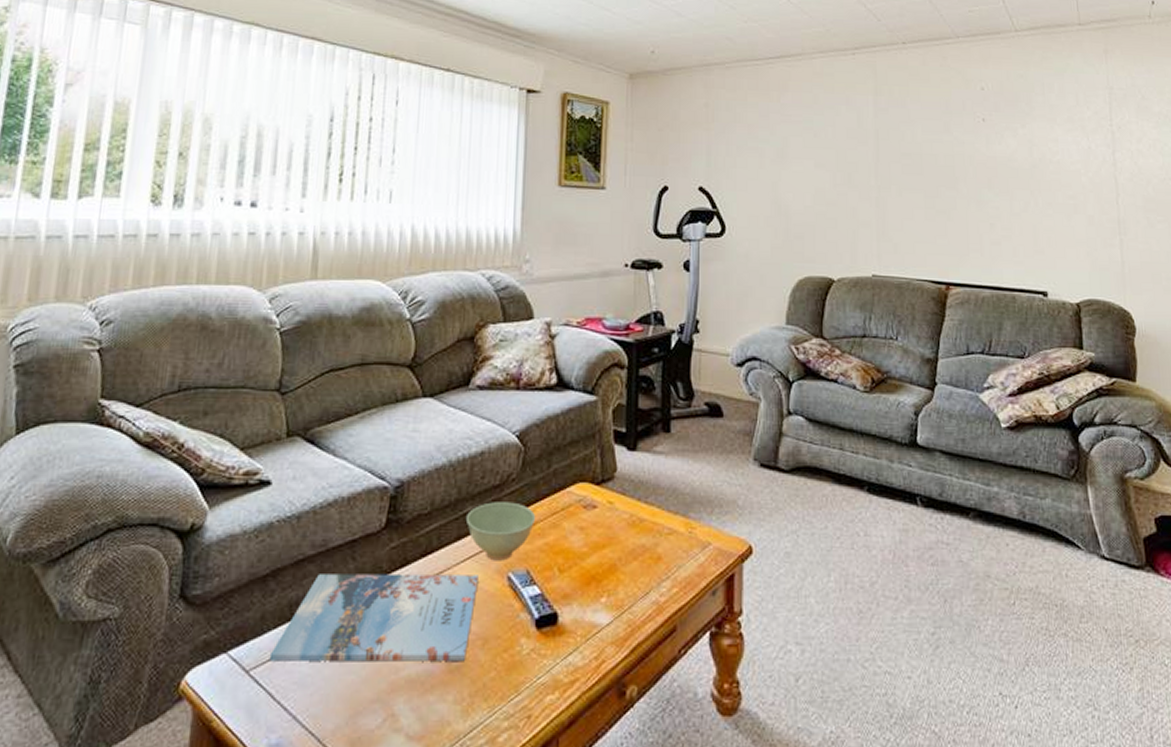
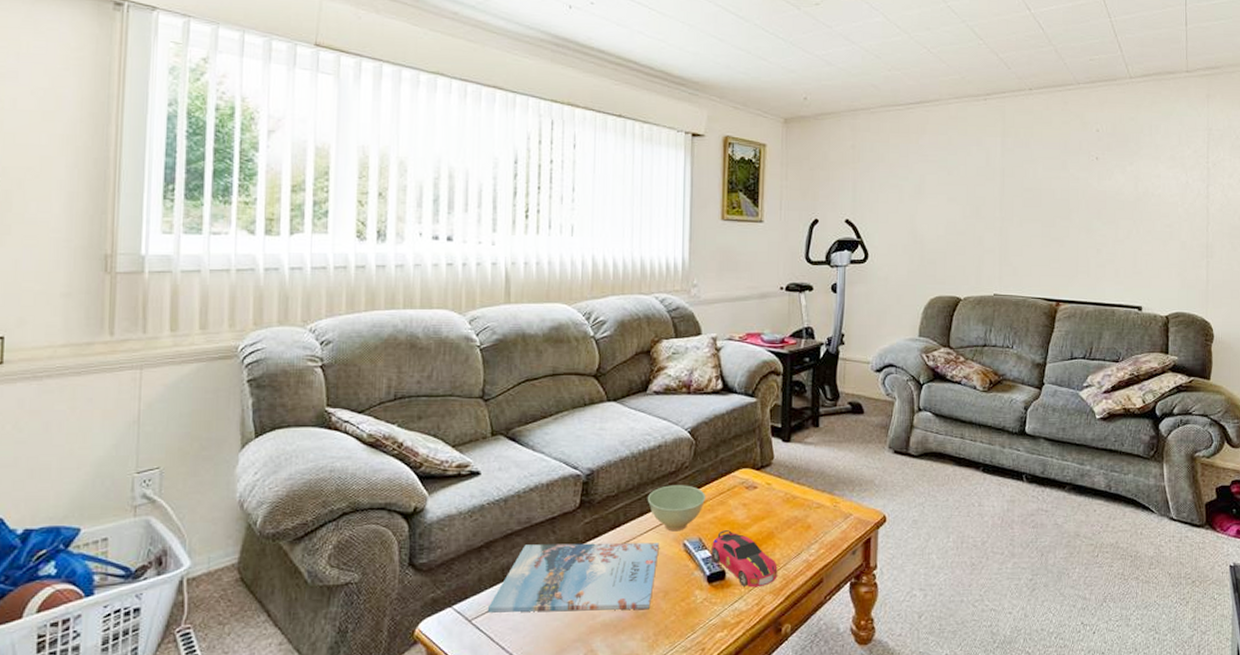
toy car: none [541,561,621,636] -> present [712,530,778,588]

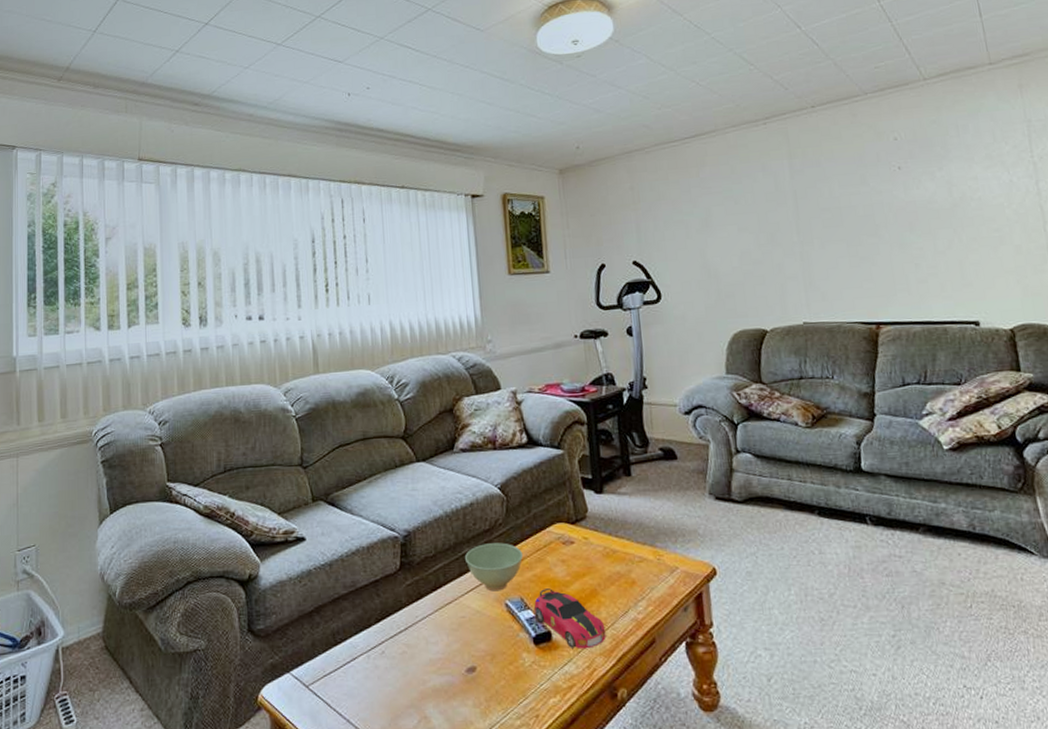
magazine: present [487,543,659,613] -> none [322,603,482,678]

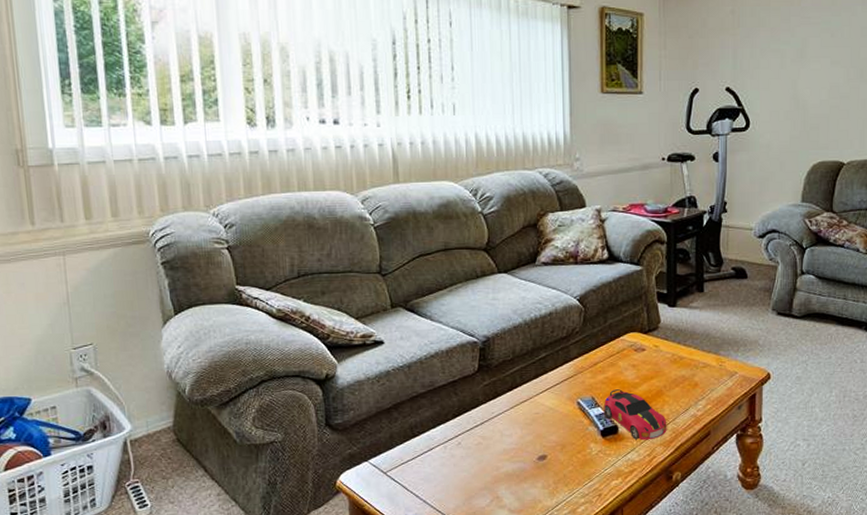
bowl: present [464,542,524,592] -> none [541,349,597,392]

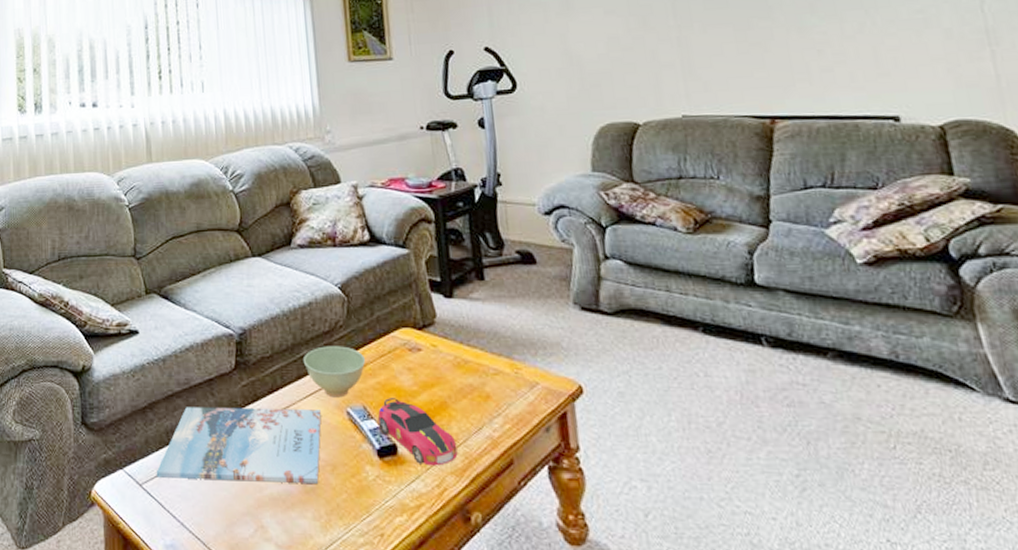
magazine: none [400,402,555,466] -> present [156,407,322,483]
bowl: none [541,349,597,392] -> present [302,346,366,398]

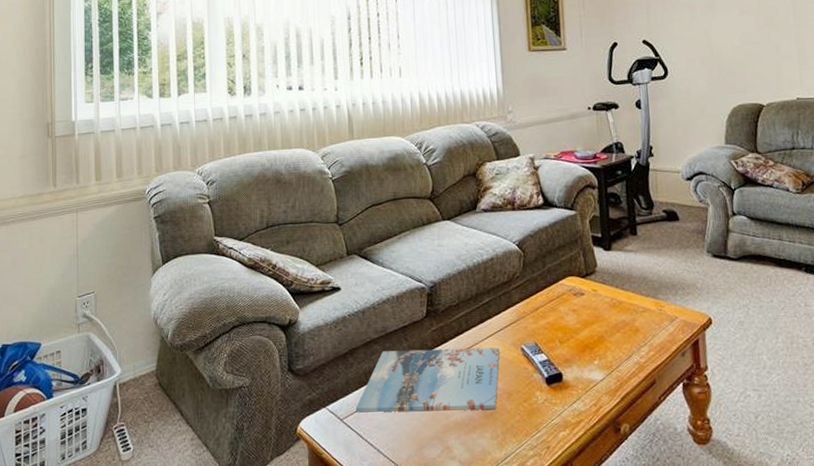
bowl: present [302,346,366,398] -> none [484,294,538,337]
toy car: present [378,398,458,466] -> none [547,335,612,389]

